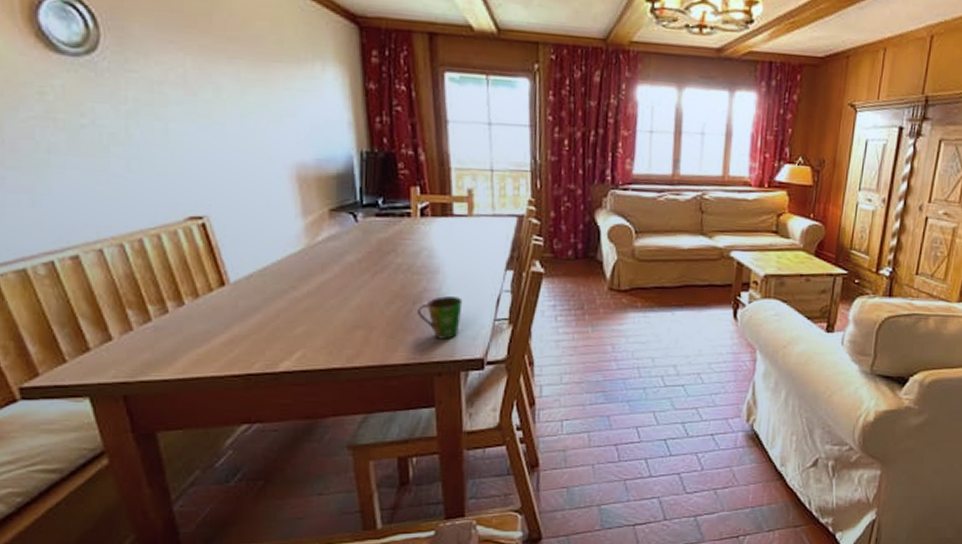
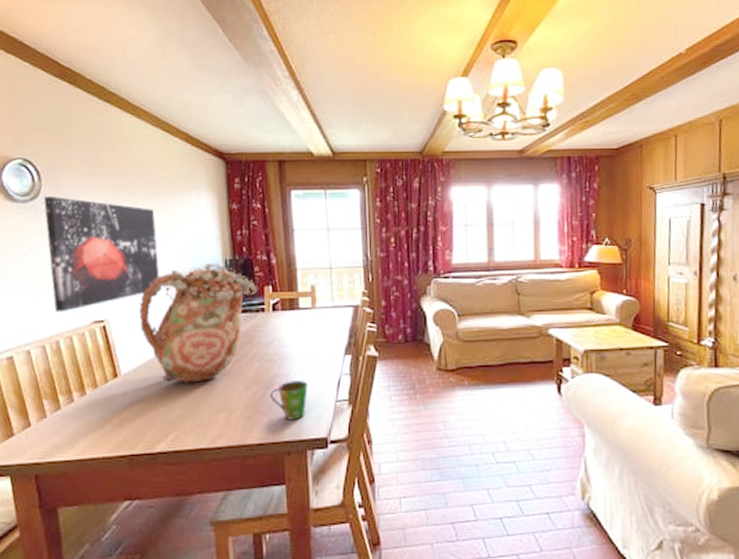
wall art: none [104,51,275,204] -> present [43,197,160,313]
flower bouquet: none [250,155,403,295] -> present [139,264,259,383]

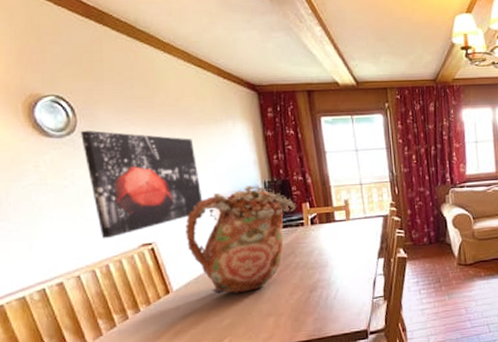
cup: present [270,381,308,420] -> none [314,283,348,318]

